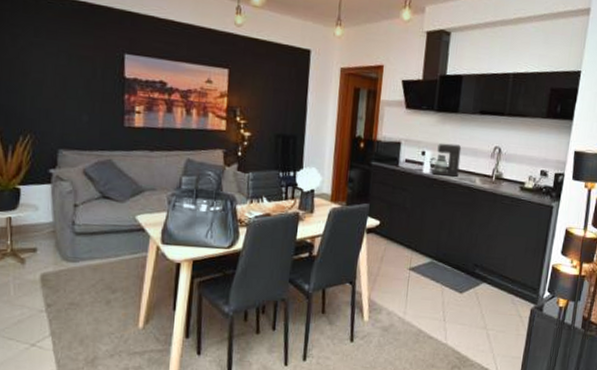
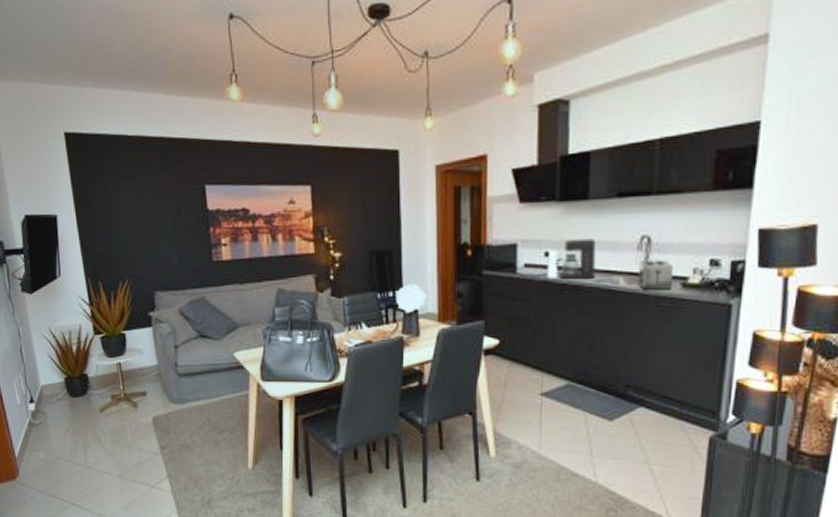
toaster: none [489,166,516,192] -> present [637,260,674,291]

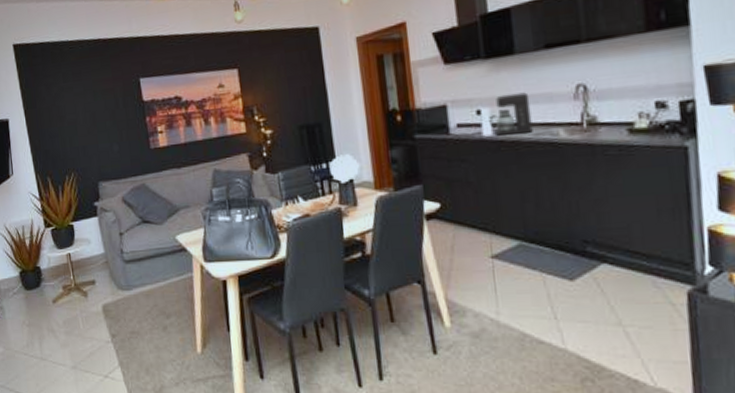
toaster: present [637,260,674,291] -> none [577,107,619,141]

